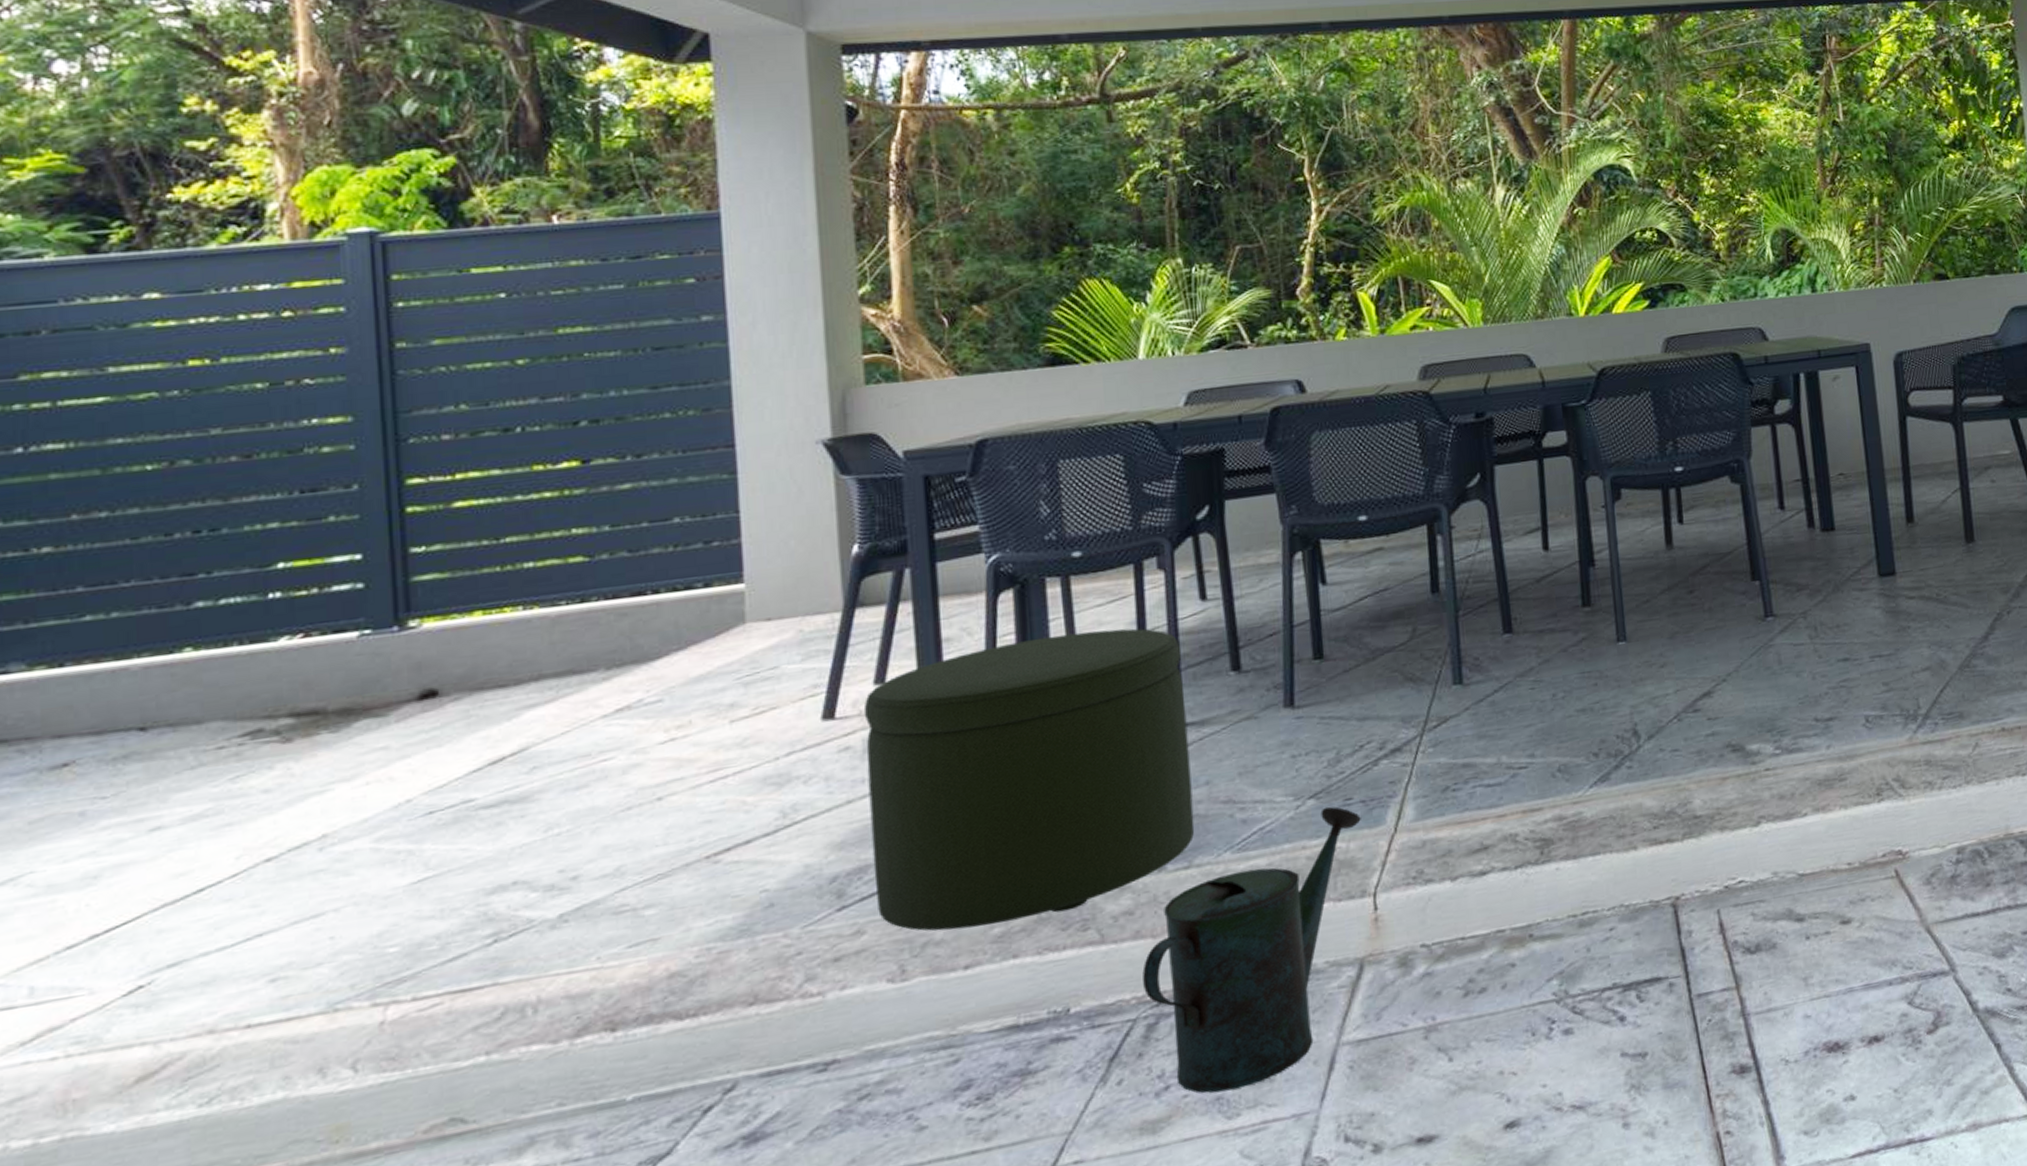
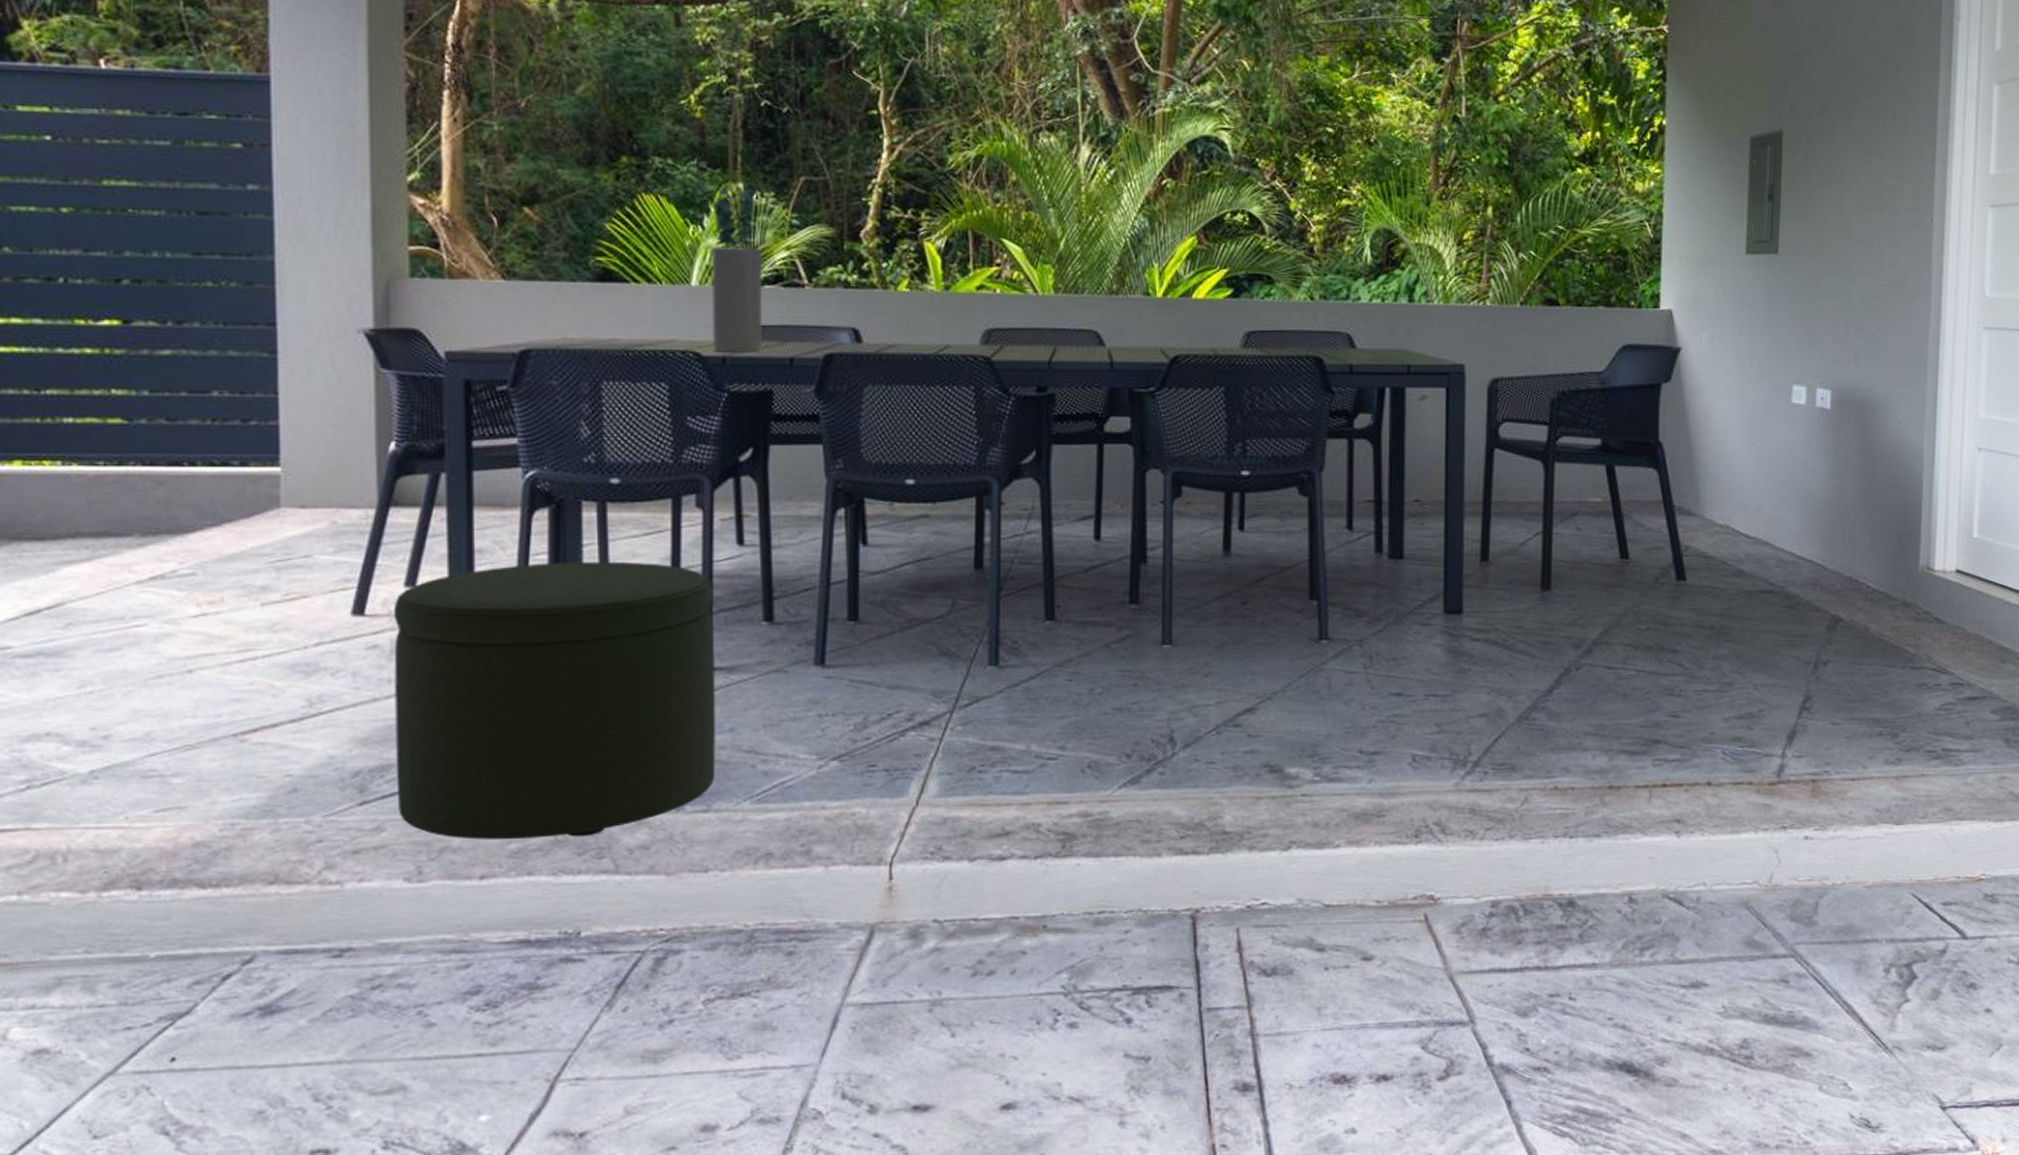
watering can: present [1142,806,1361,1093] -> none [654,770,883,1033]
vase: none [1154,248,1211,419] -> present [711,173,762,354]

